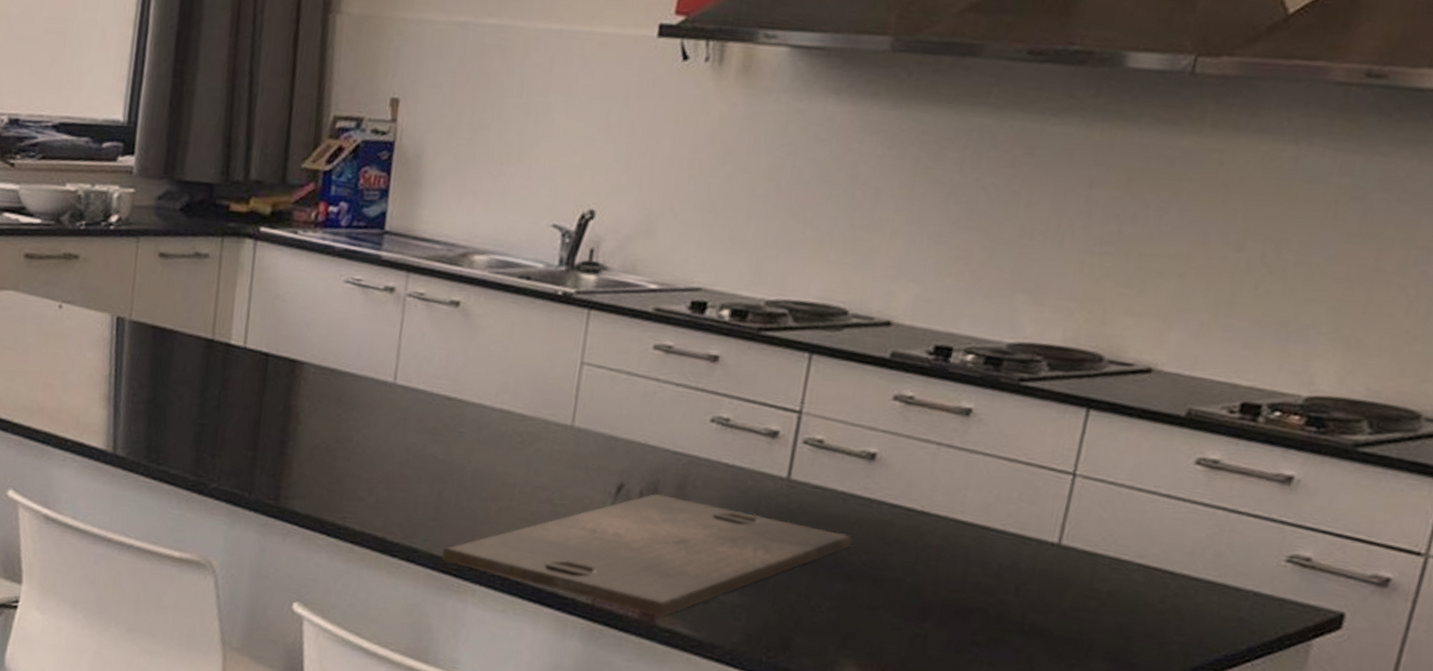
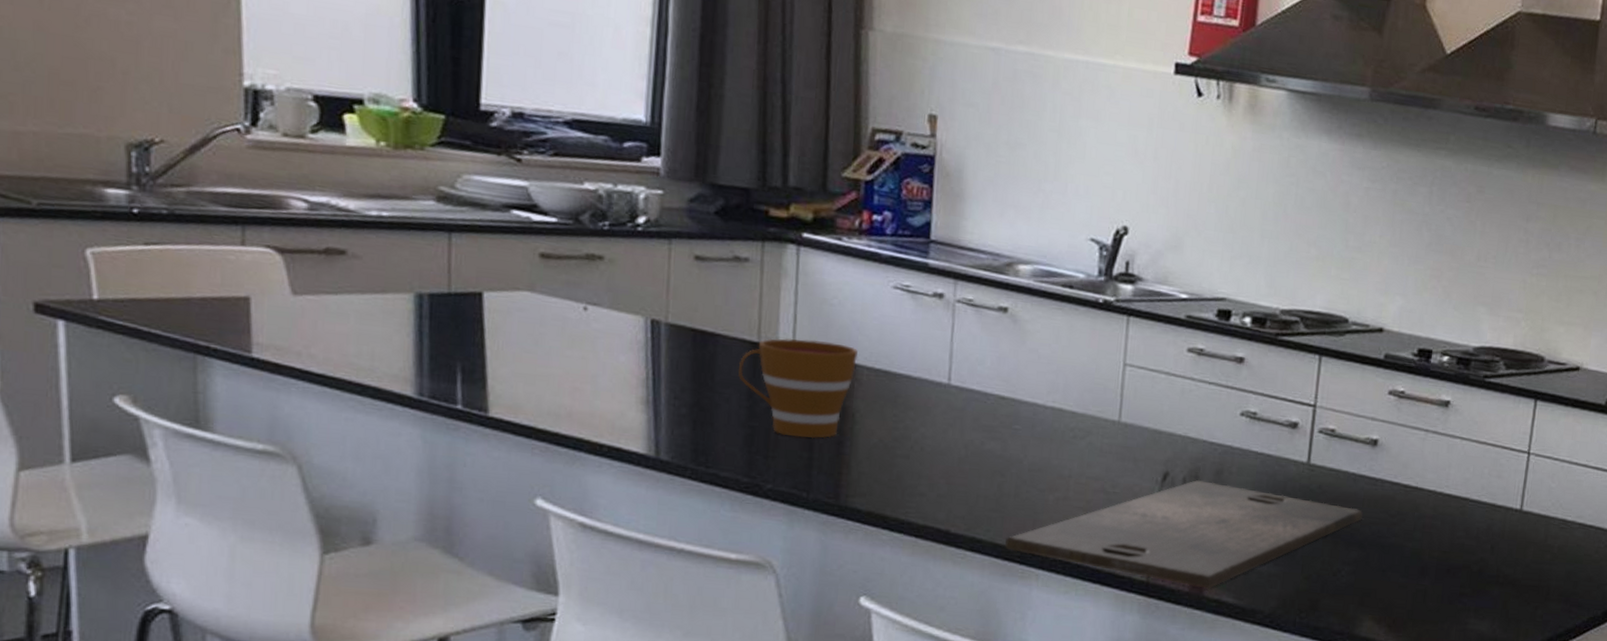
cup: none [192,335,306,438] -> present [738,338,858,439]

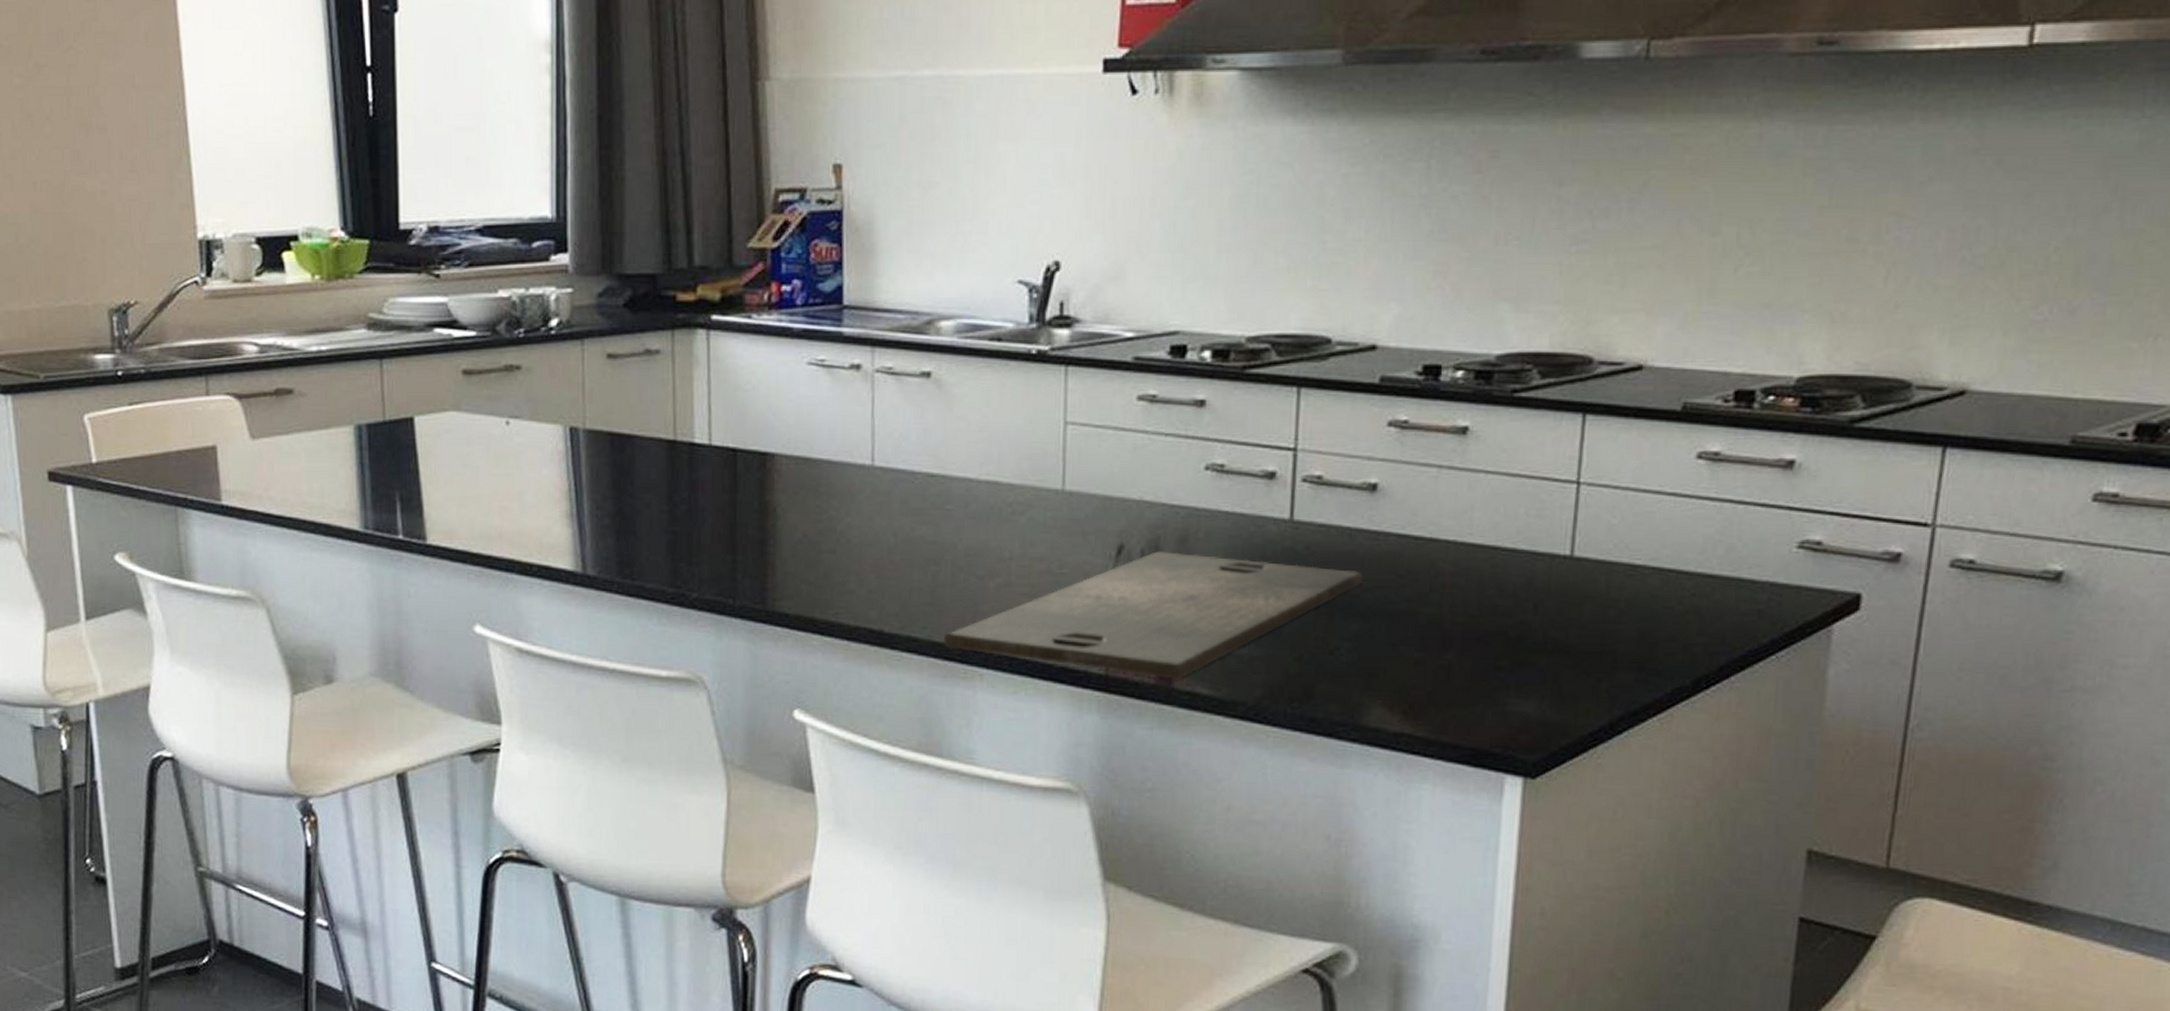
cup: present [738,338,858,439] -> none [657,431,776,540]

